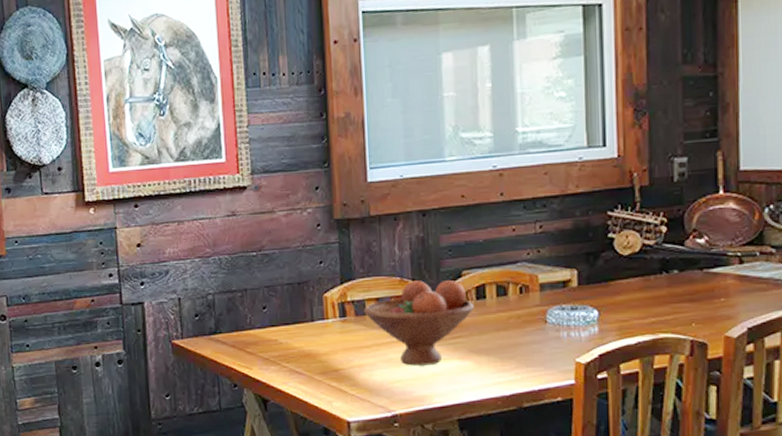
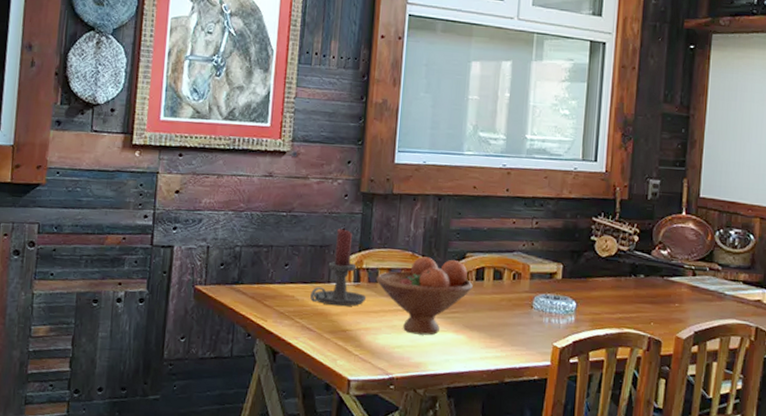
candle holder: none [294,261,356,345] -> present [310,228,367,307]

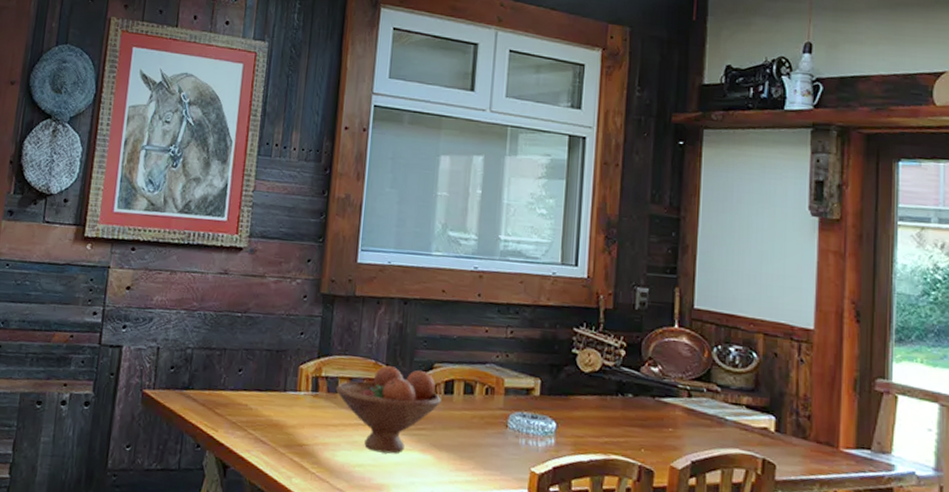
candle holder: present [310,228,367,307] -> none [265,332,325,418]

